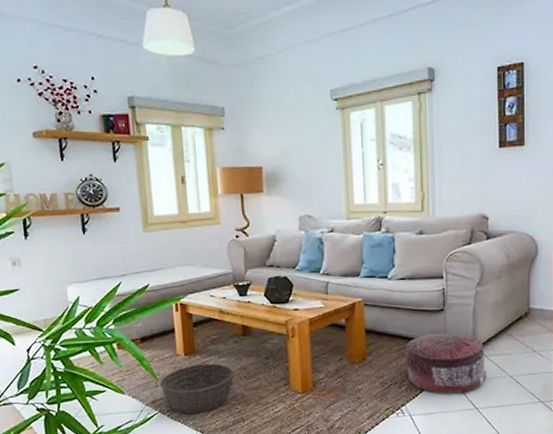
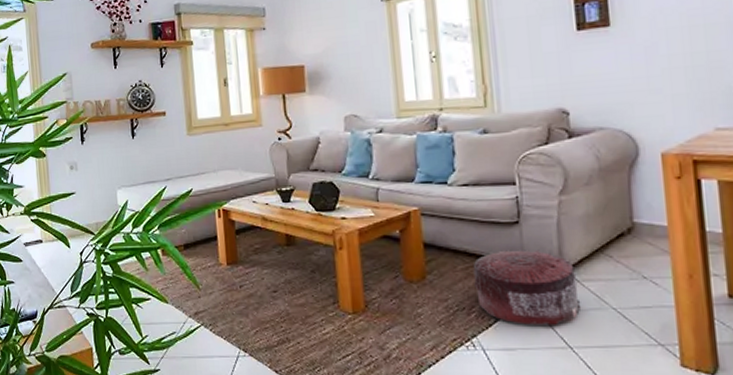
basket: present [159,364,234,414] -> none [202,276,278,330]

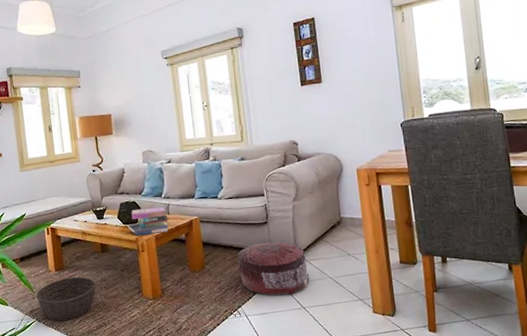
basket: none [202,276,278,330] -> present [36,277,96,321]
books: none [322,191,377,227] -> present [128,207,168,235]

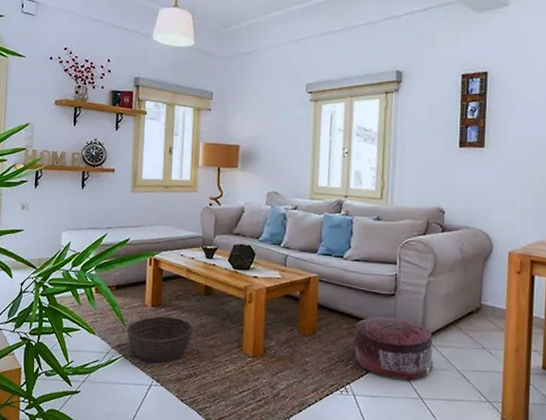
books: present [128,207,168,235] -> none [238,254,284,286]

